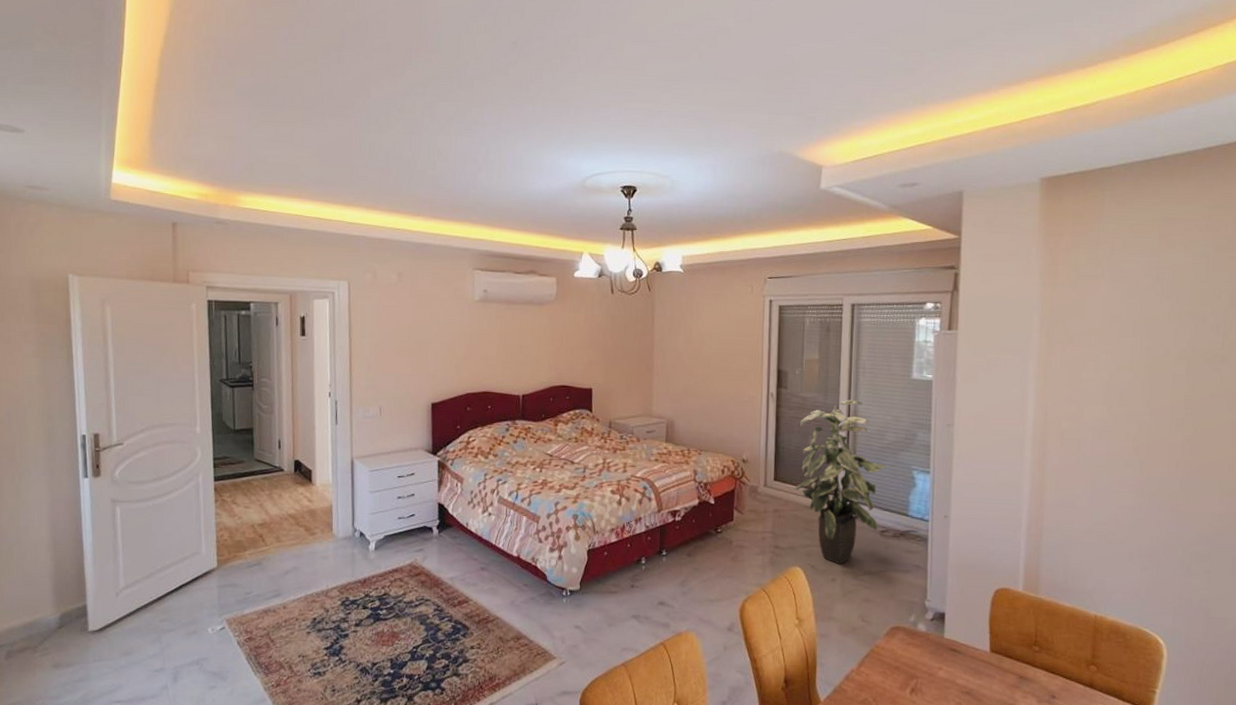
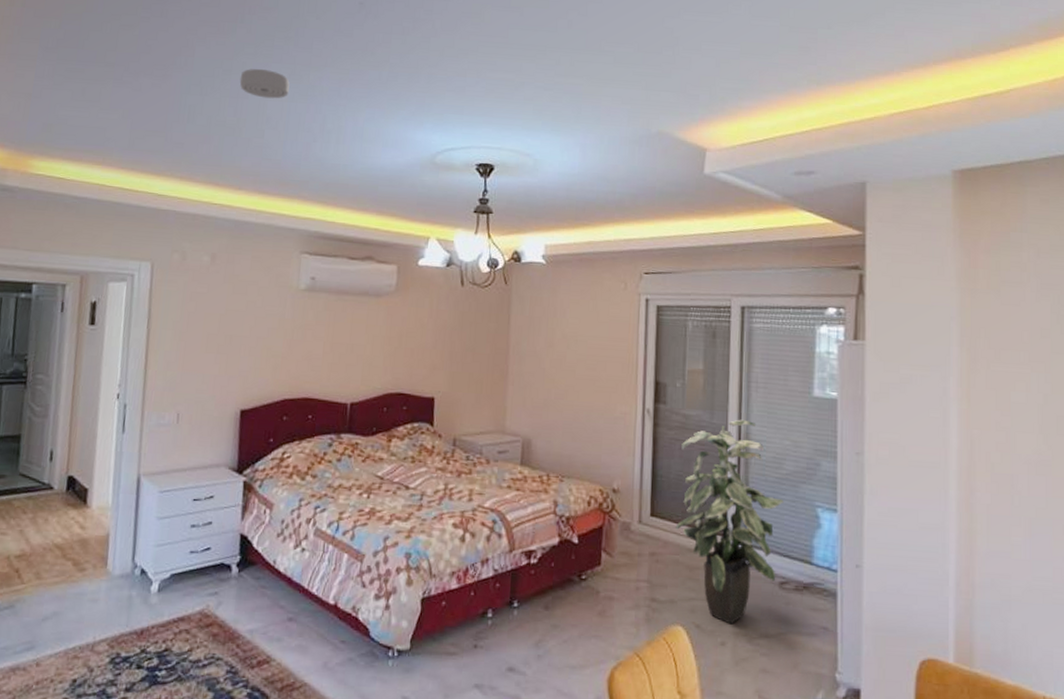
smoke detector: none [412,107,455,134] -> present [239,69,290,99]

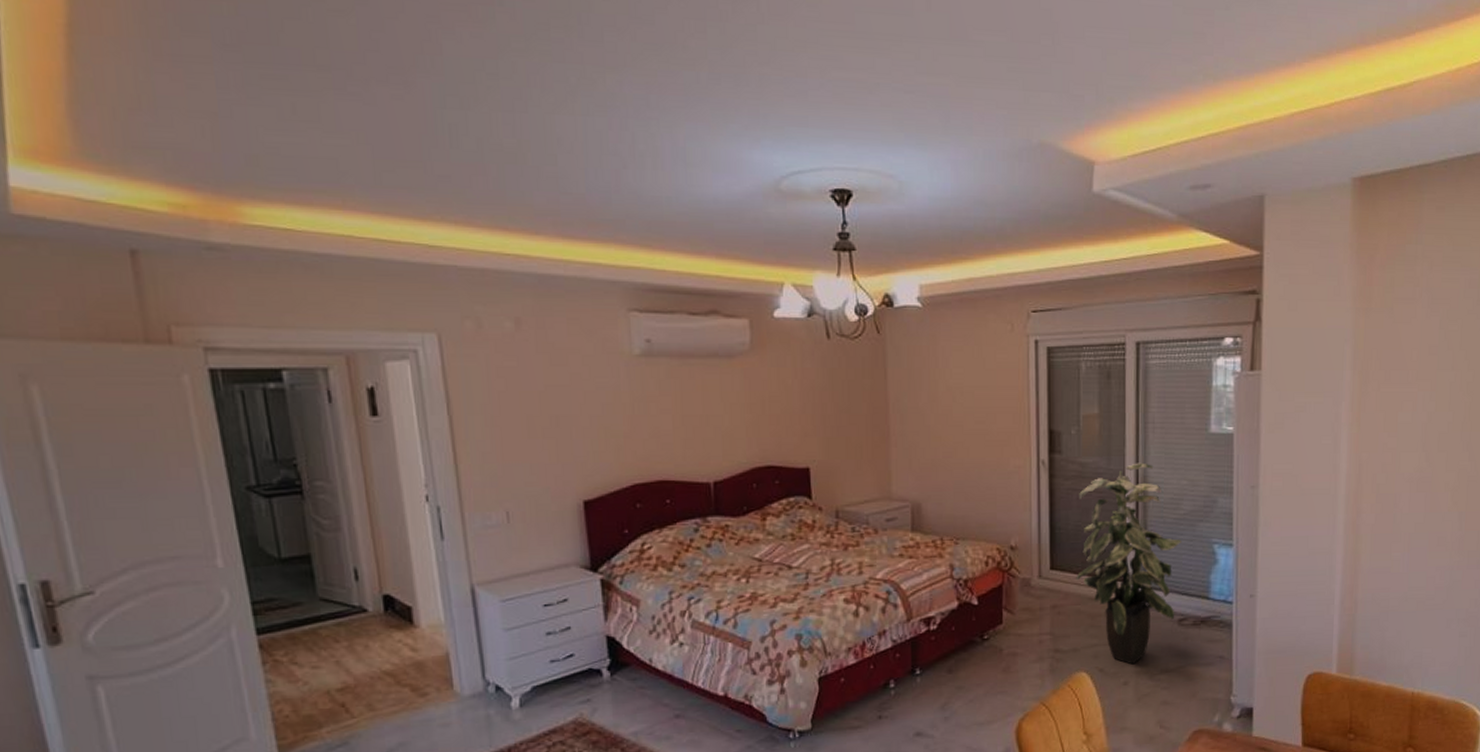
smoke detector: present [239,69,290,99] -> none [511,71,581,112]

